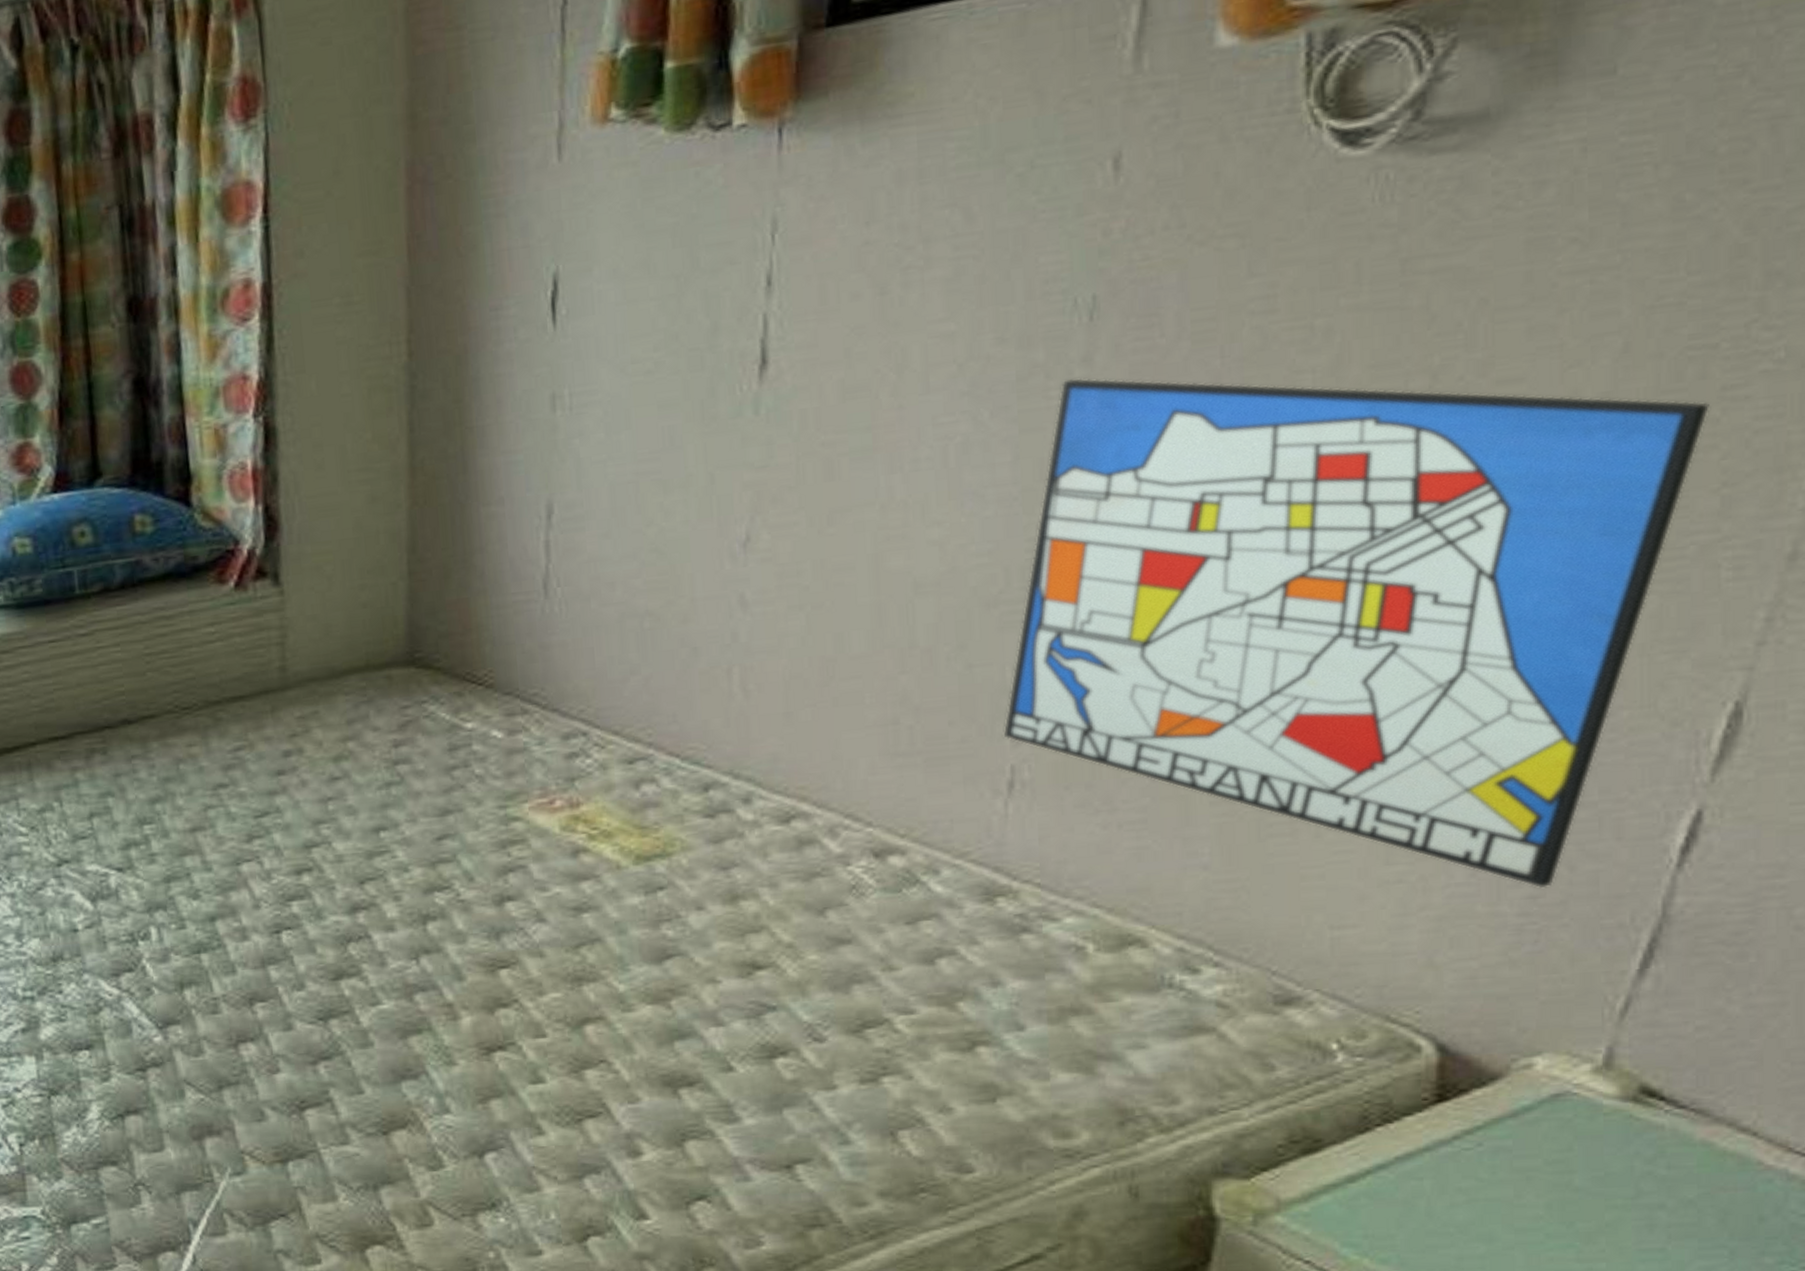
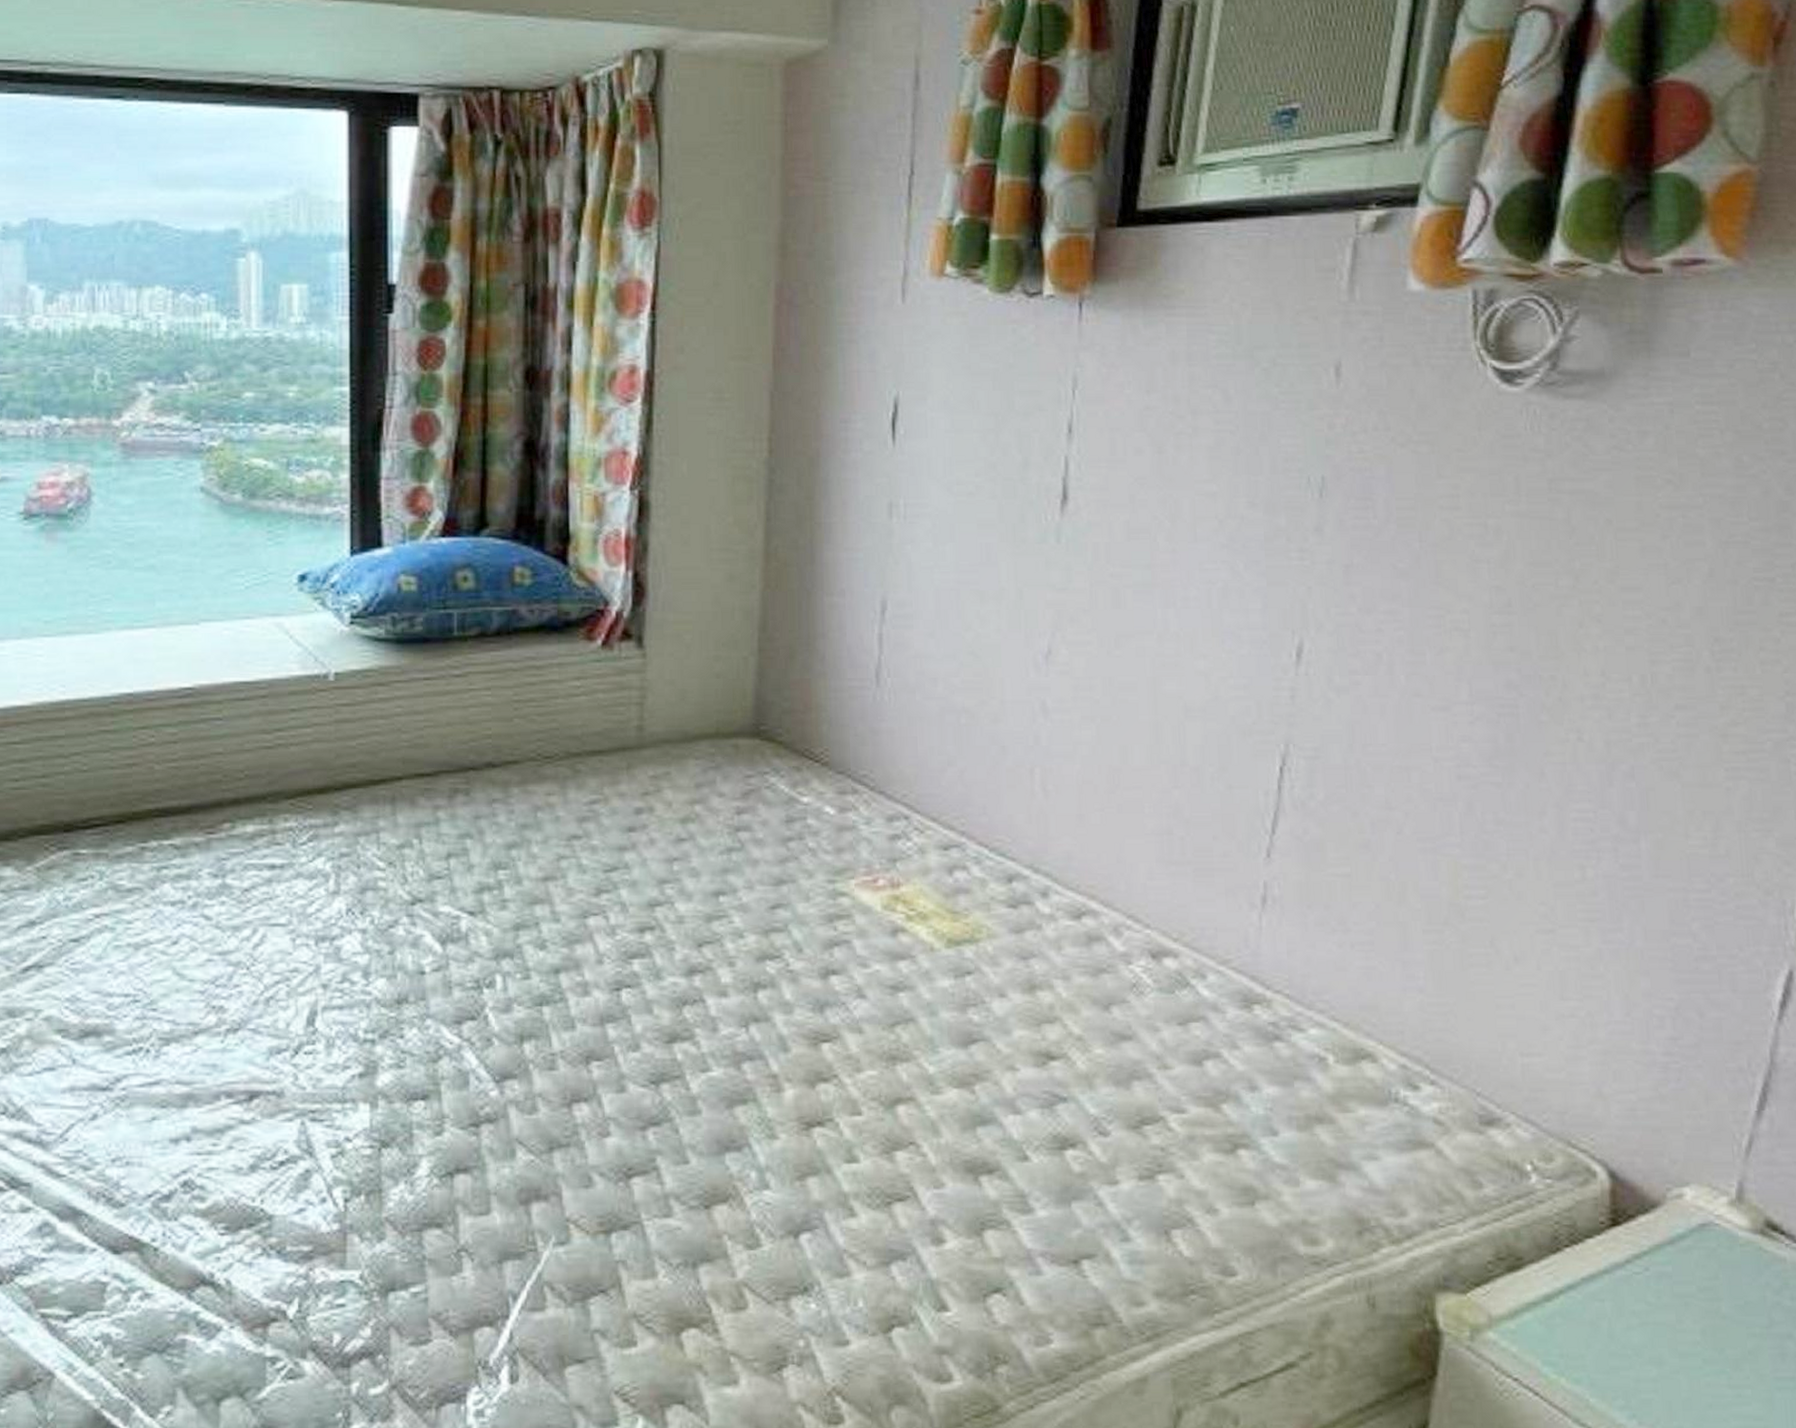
wall art: present [1003,378,1710,889] -> none [1257,545,1773,1031]

